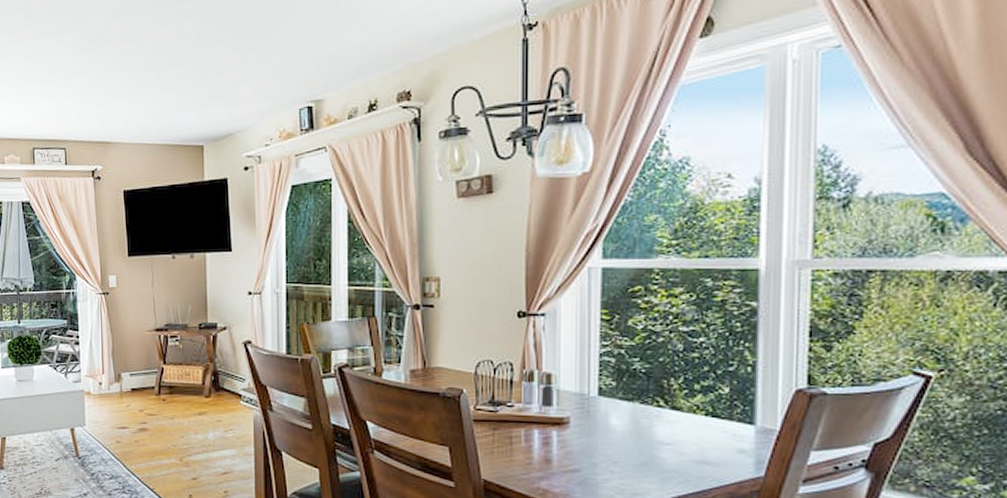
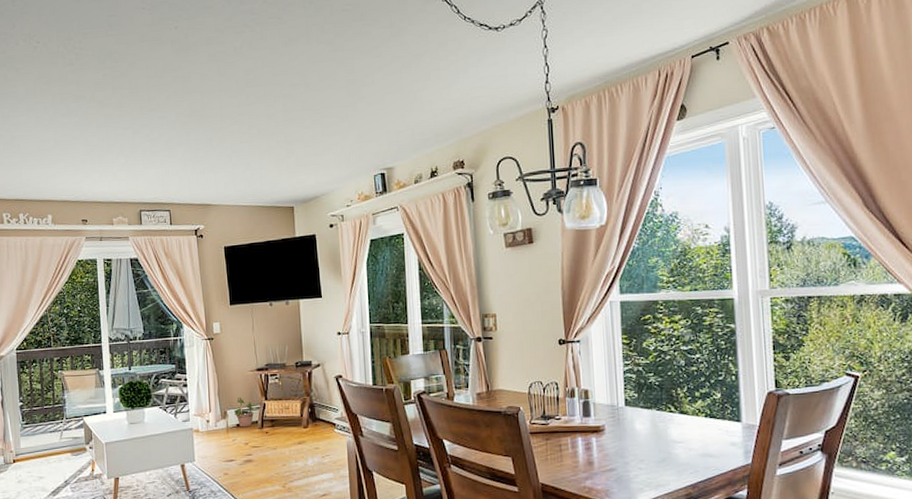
potted plant: none [128,359,154,393] -> present [233,396,257,427]

